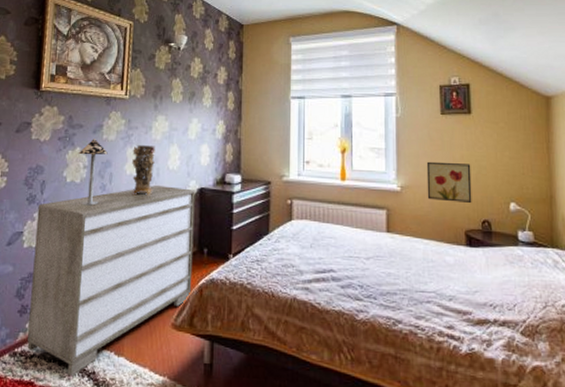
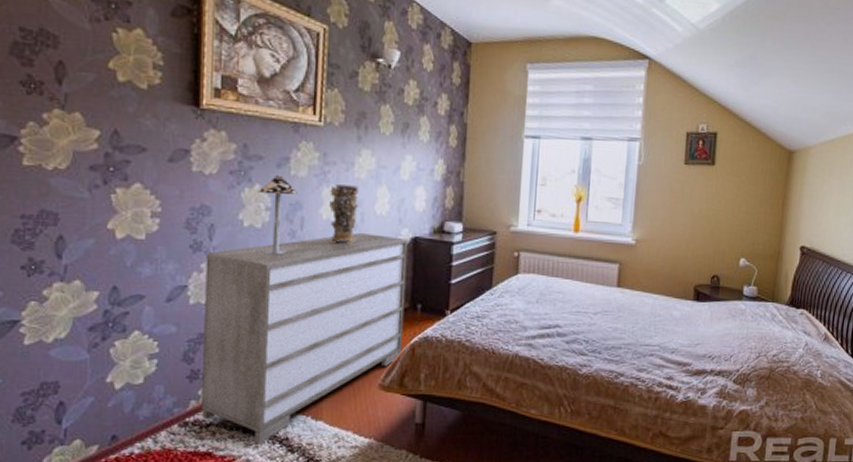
wall art: present [426,161,472,203] -> none [661,214,708,258]

